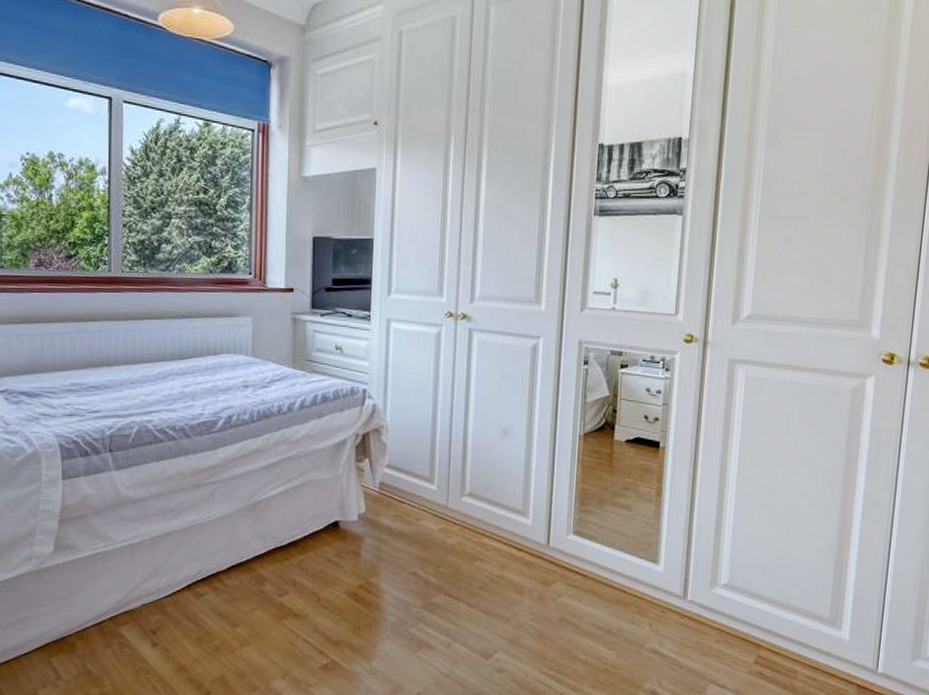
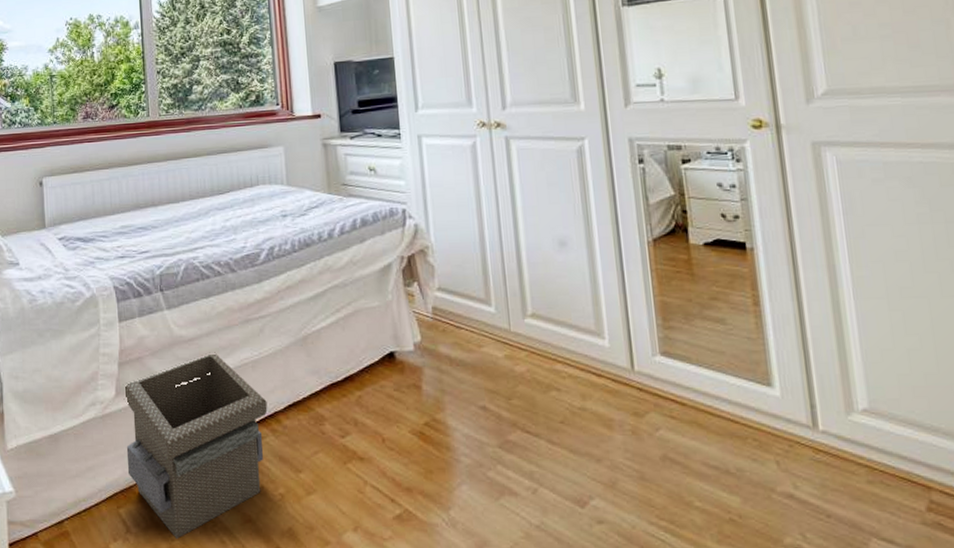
storage basket: none [62,513,211,685] -> present [123,352,268,539]

